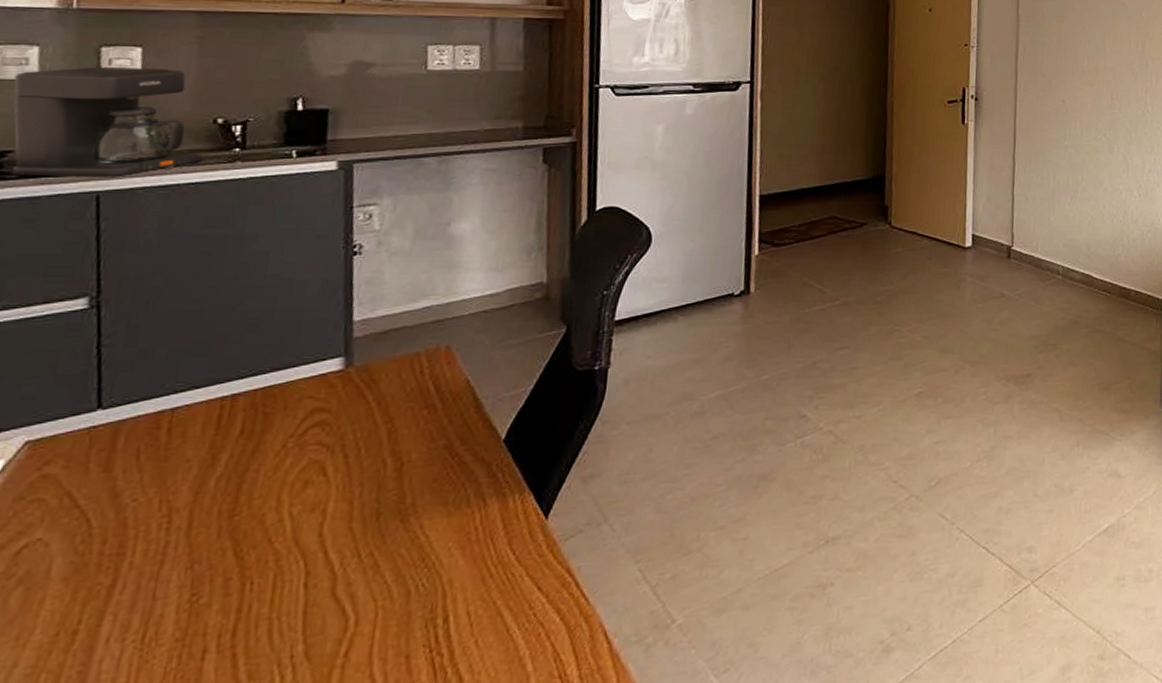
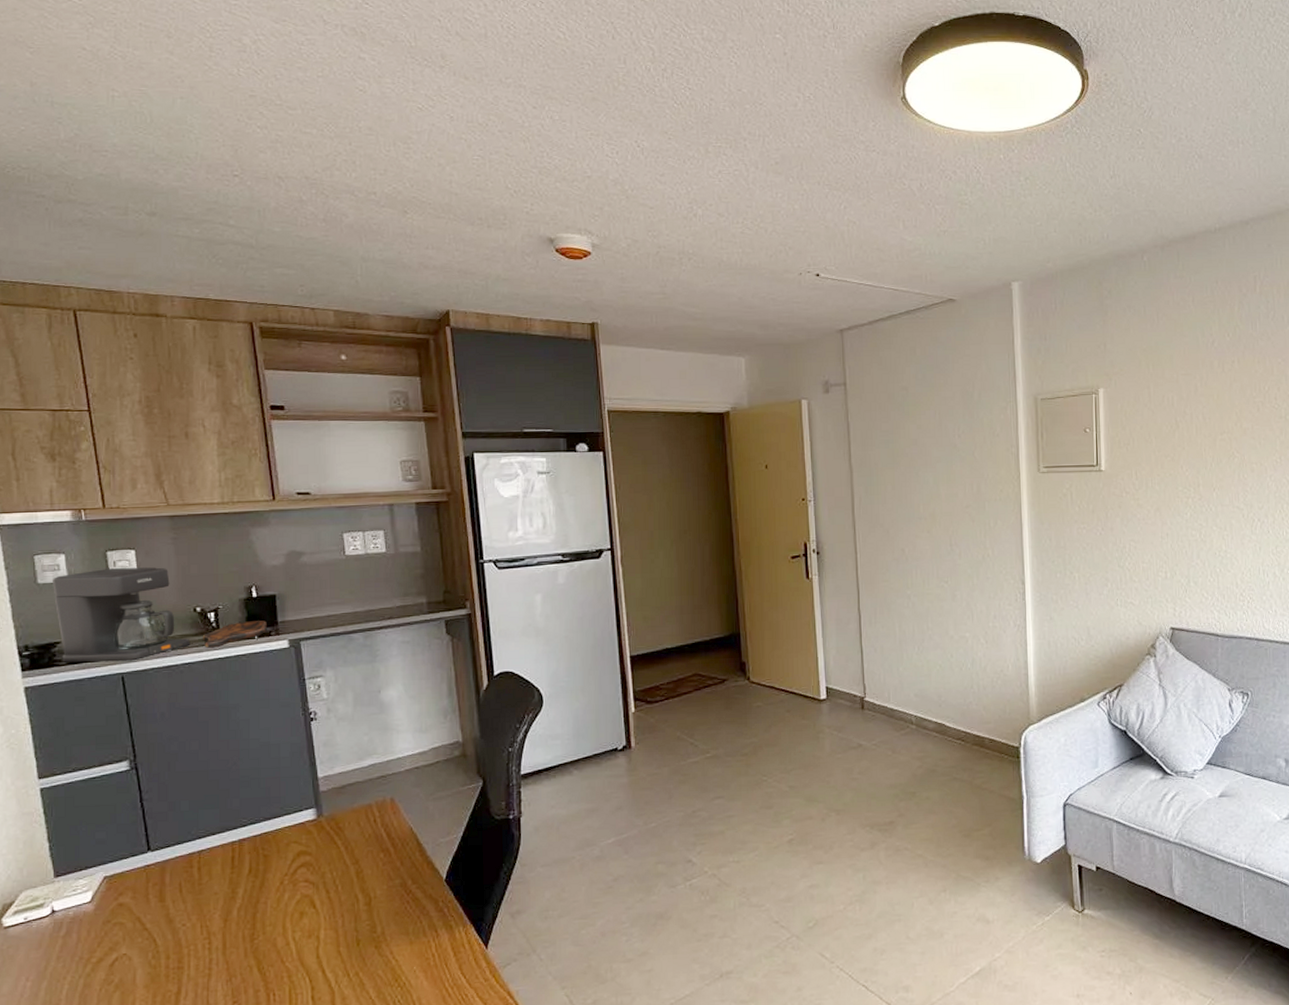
cutting board: none [219,137,313,167] -> present [202,621,268,648]

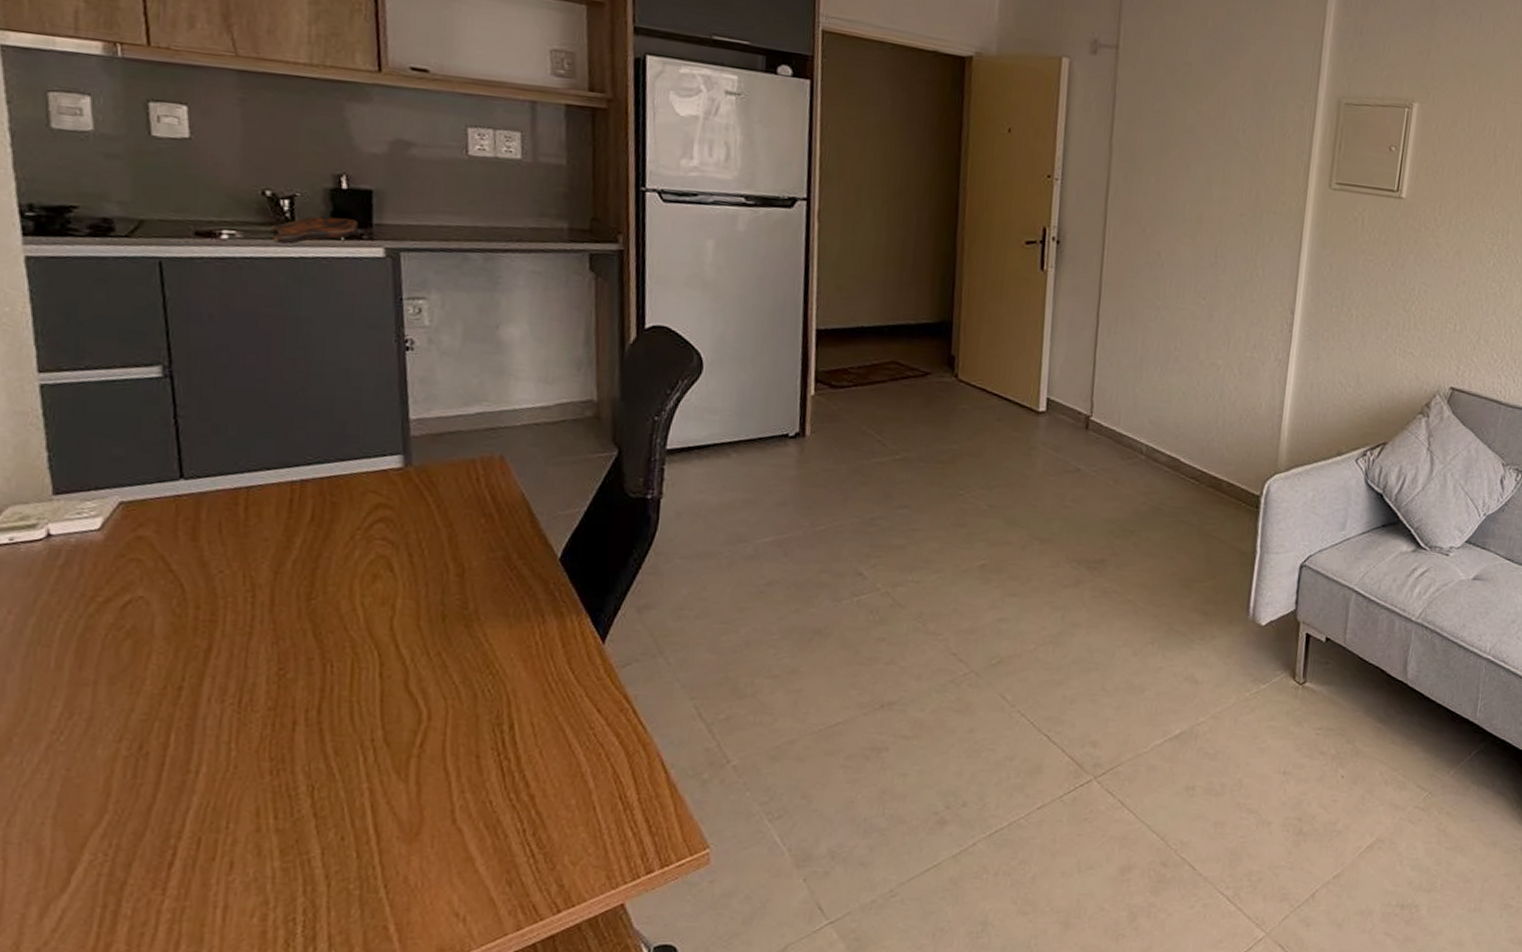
coffee maker: present [53,567,191,663] -> none [72,122,255,245]

